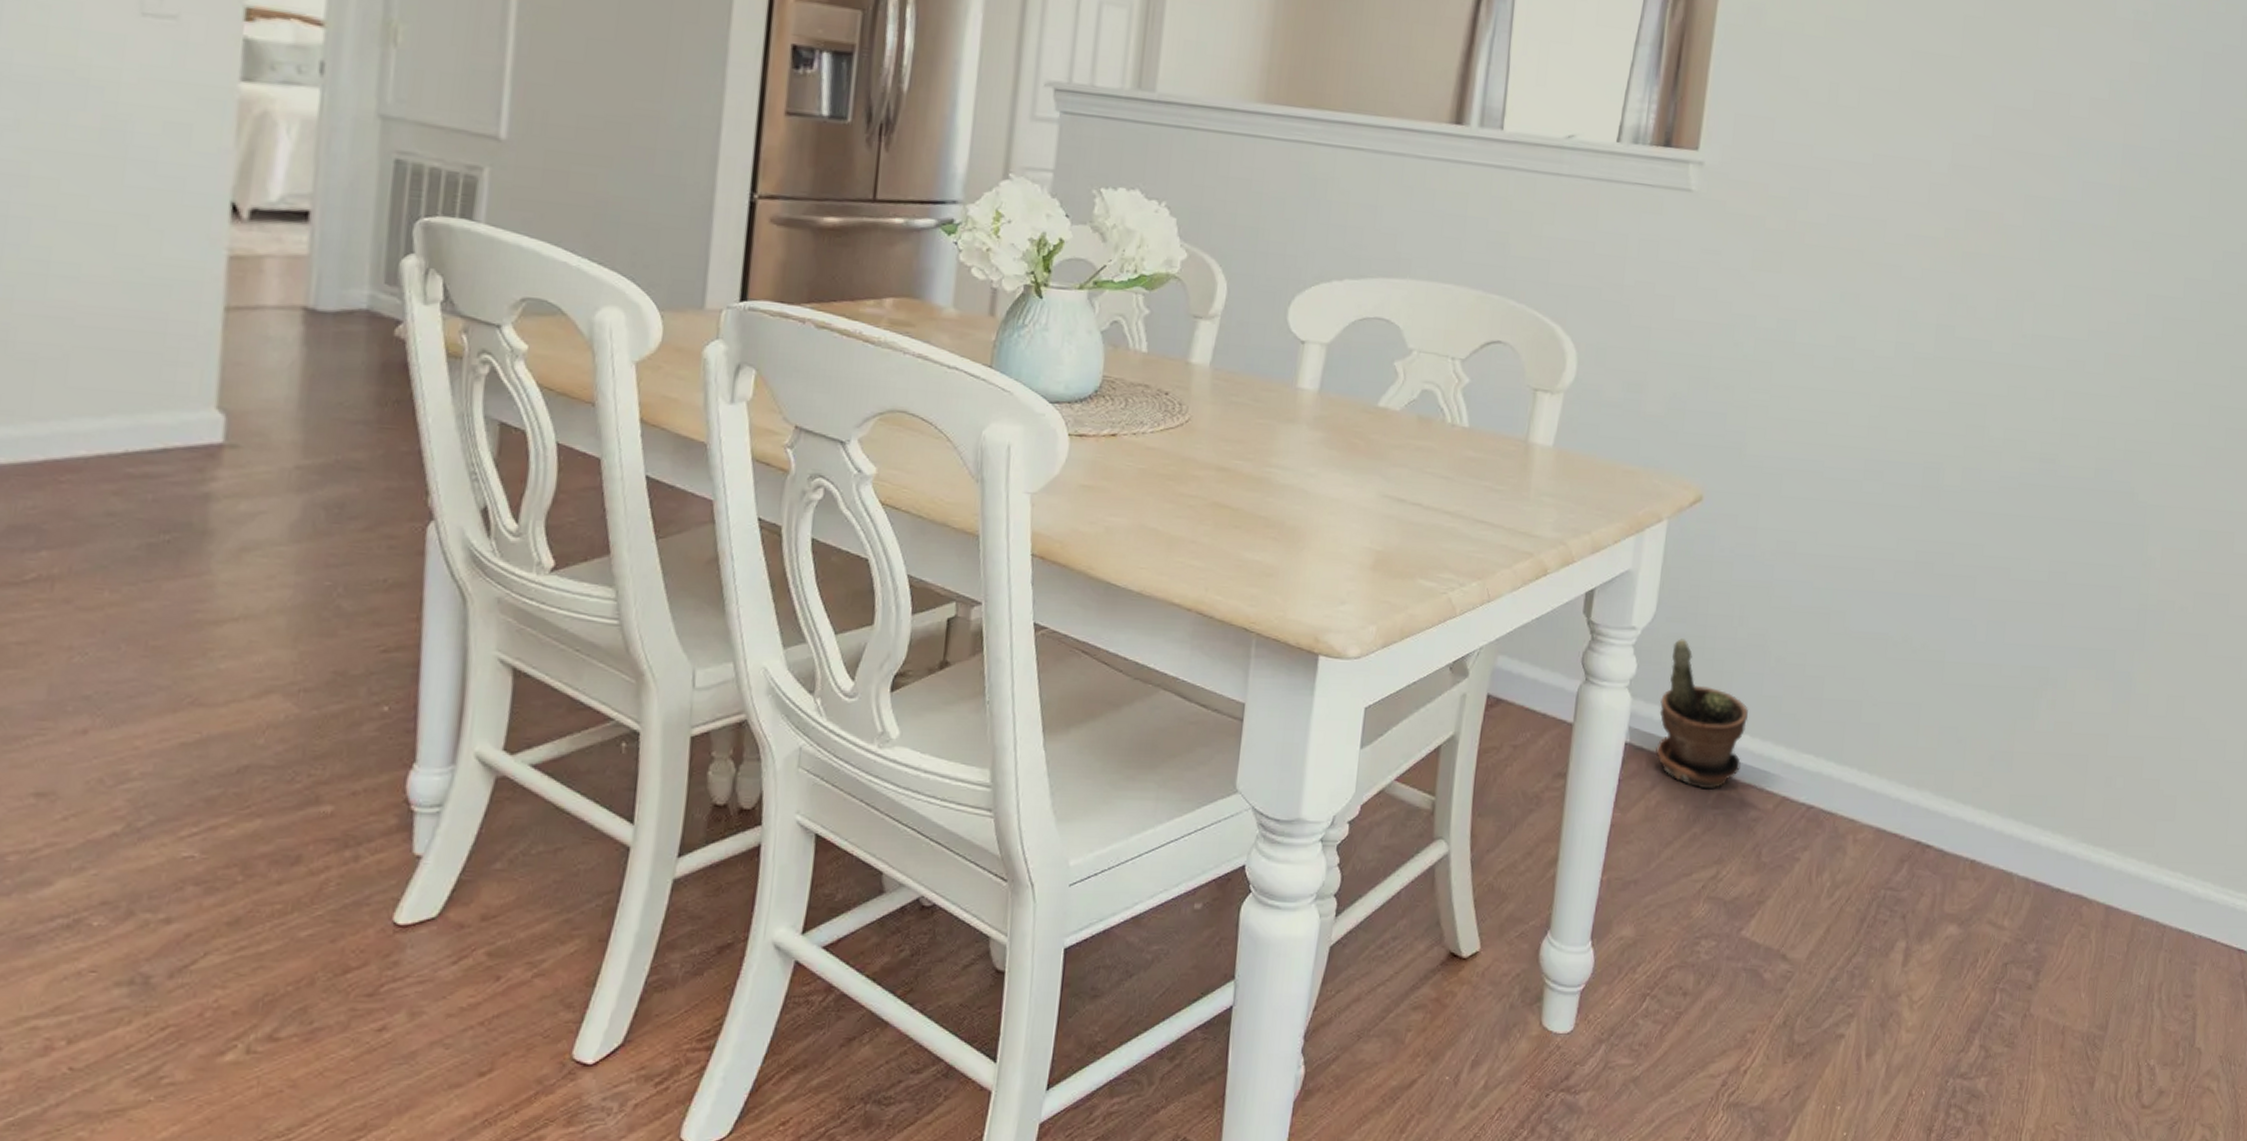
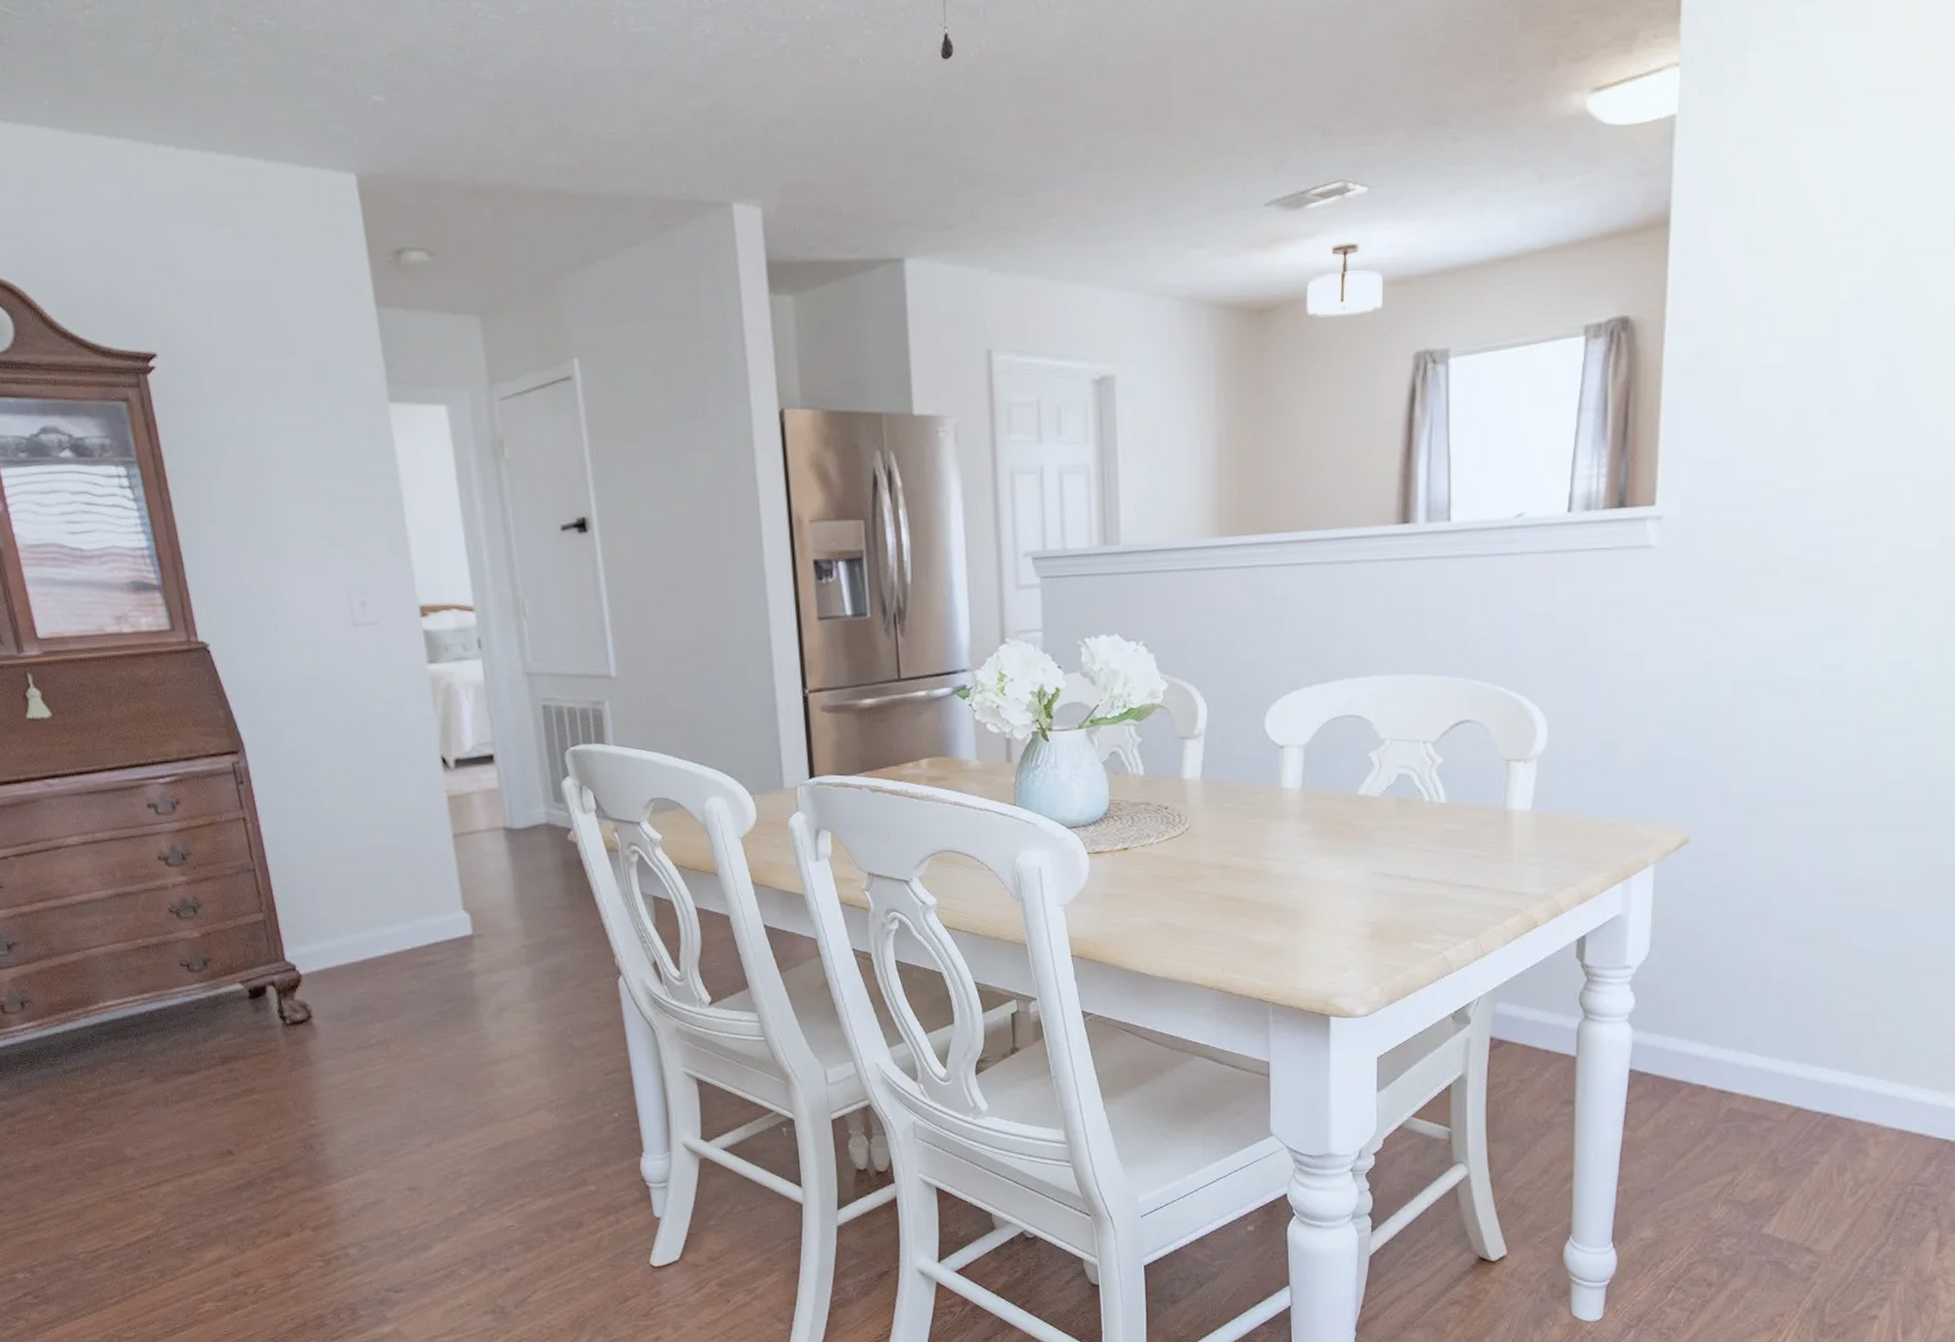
potted plant: present [1656,639,1748,790] -> none [1661,972,1753,1106]

